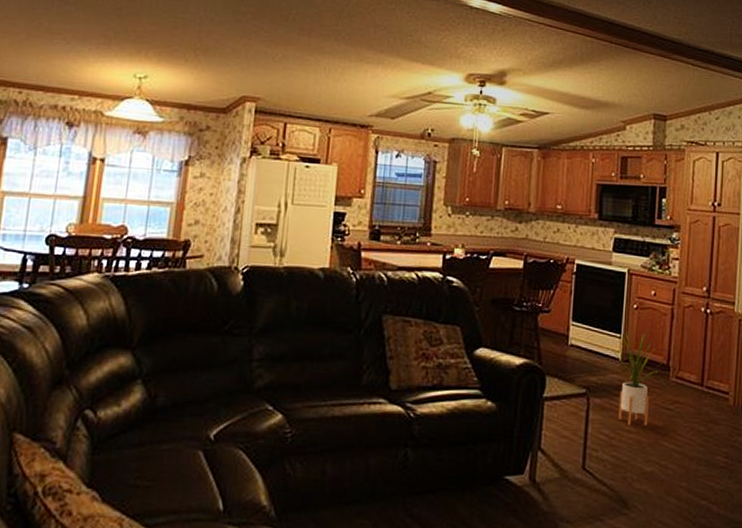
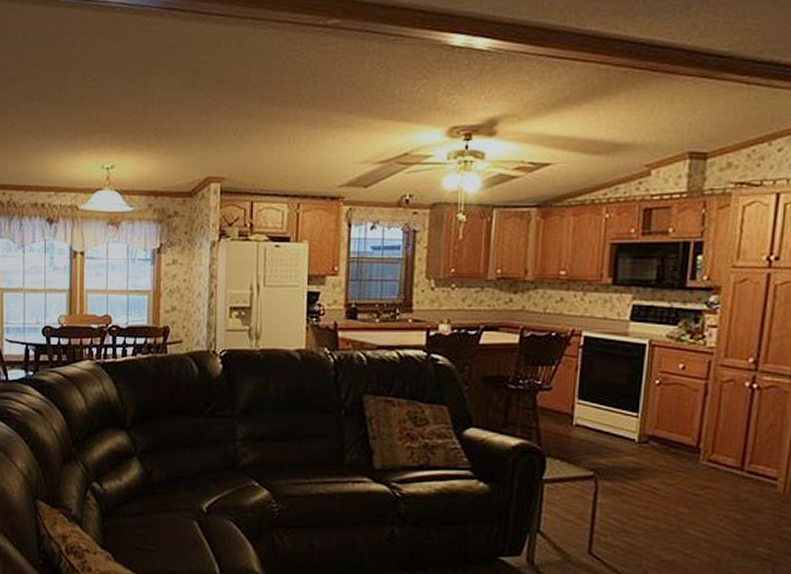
house plant: present [613,329,662,427] -> none [627,406,690,513]

